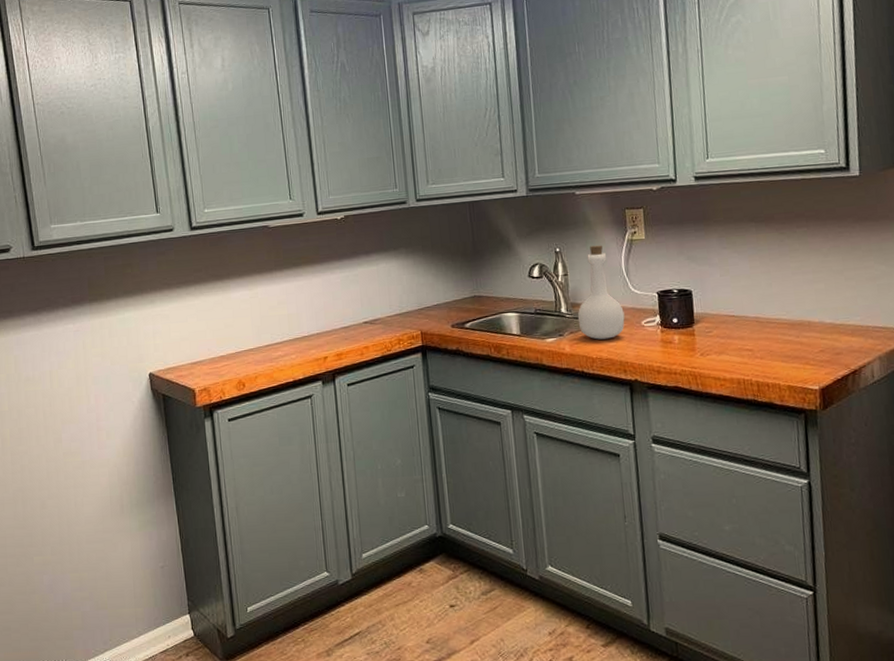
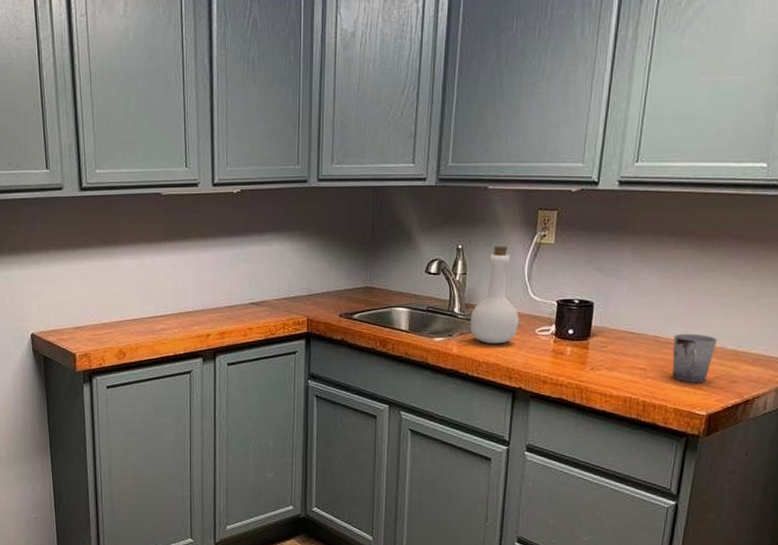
cup: none [773,311,815,359] -> present [672,333,718,383]

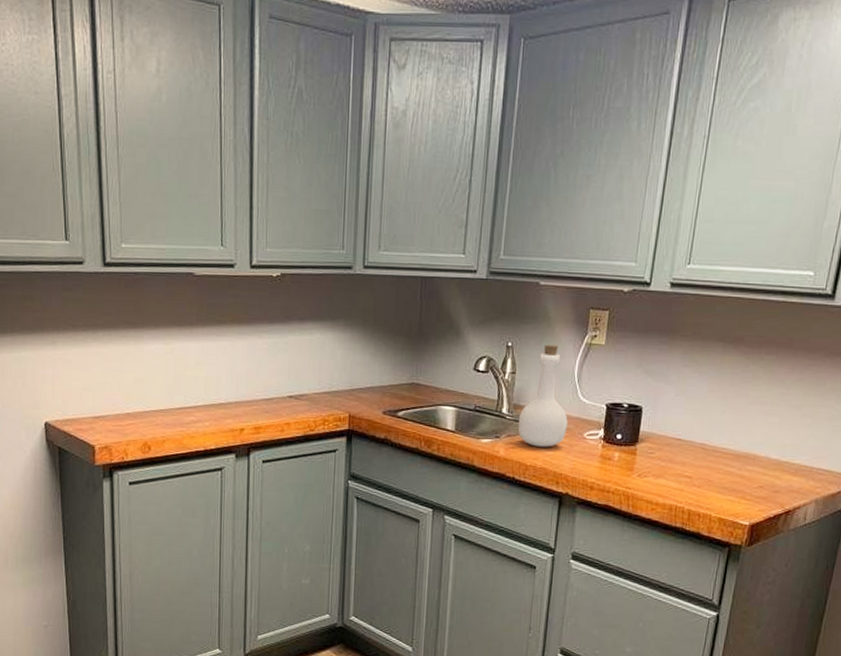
cup: present [672,333,718,383] -> none [717,441,762,493]

